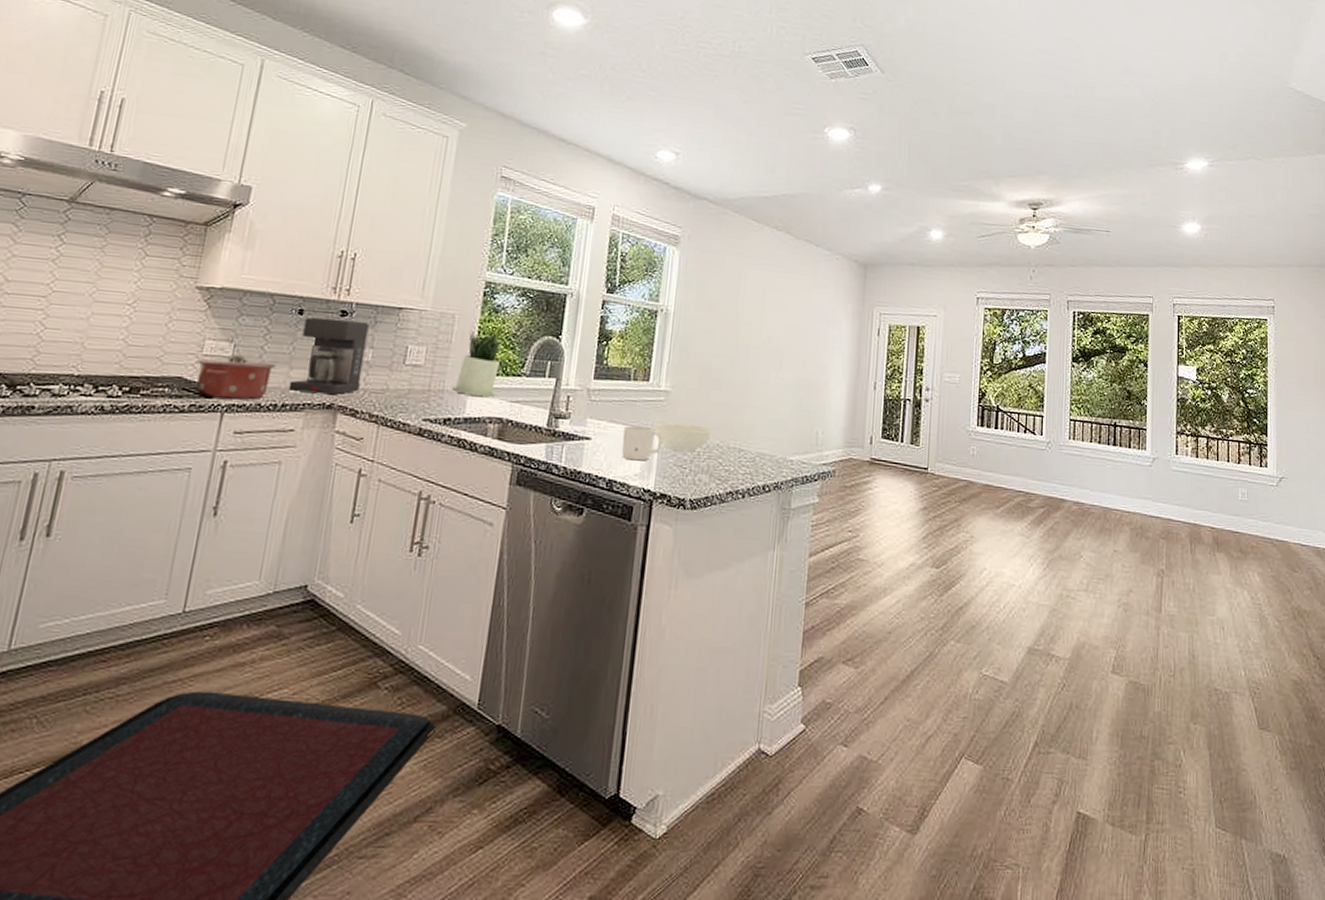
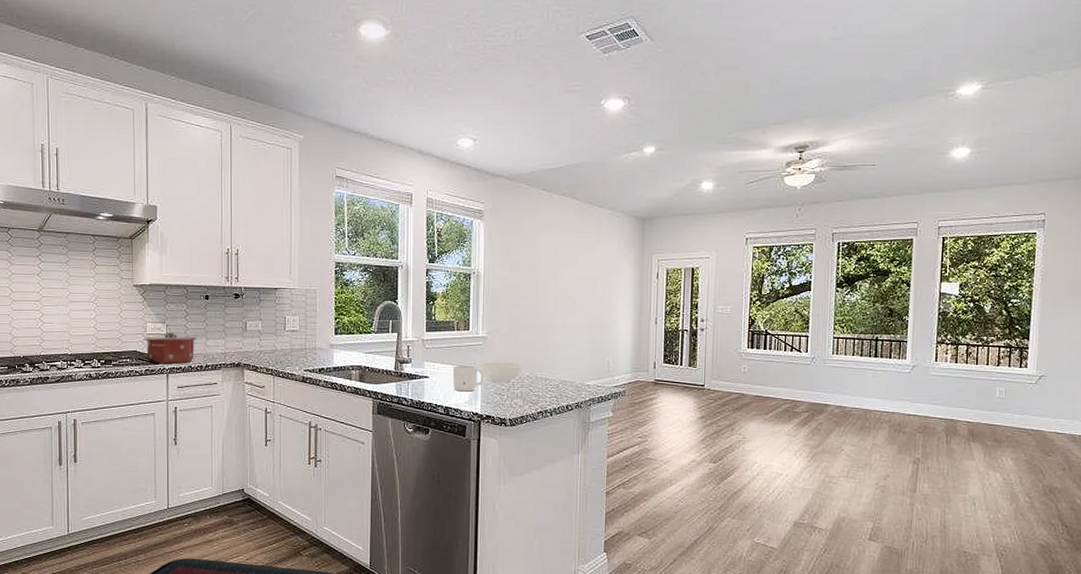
coffee maker: present [288,317,370,395] -> none [208,300,256,357]
planter: present [451,329,501,398] -> none [321,300,354,351]

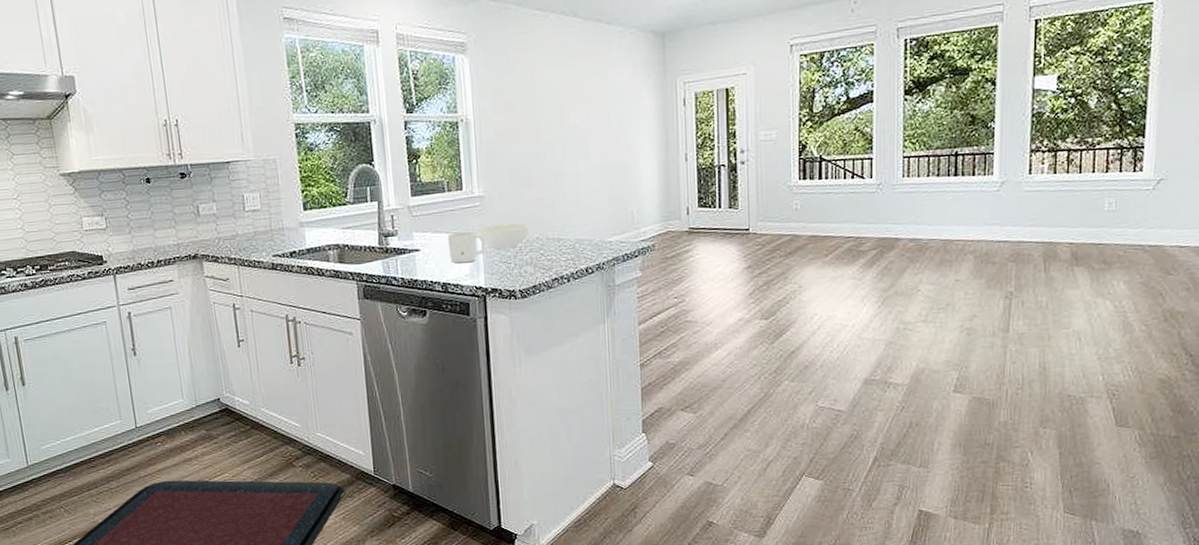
casserole: present [143,331,197,364] -> none [81,225,143,265]

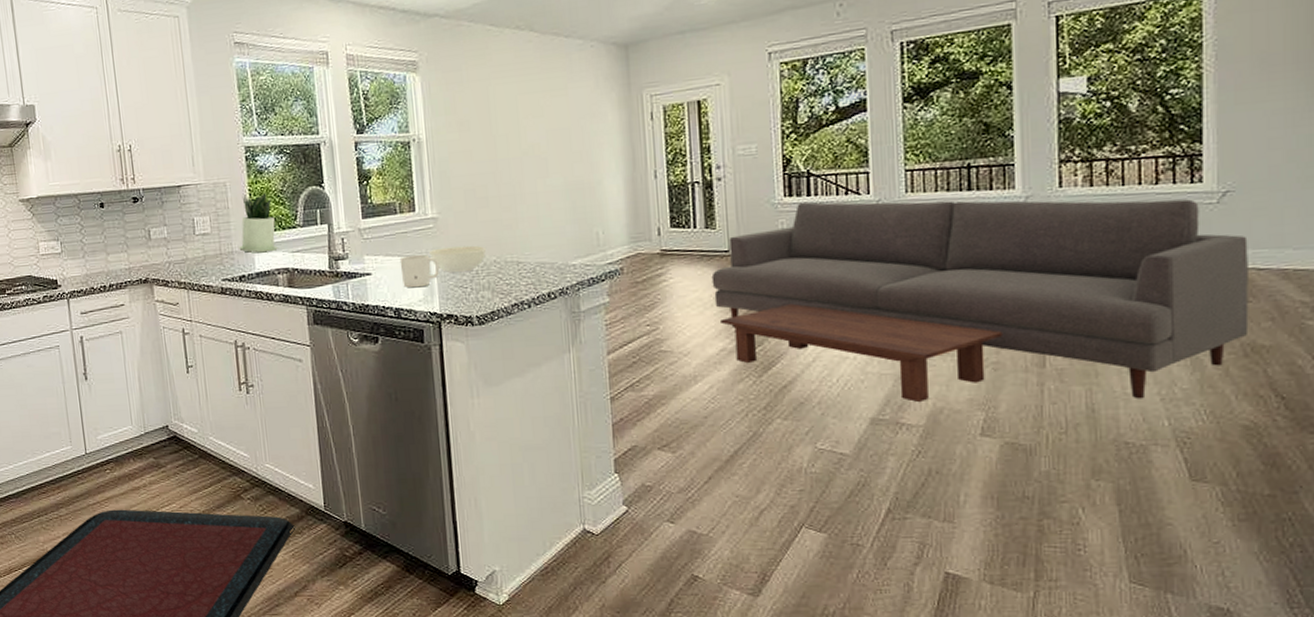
planter: none [289,170,328,230] -> present [239,192,278,253]
sofa: none [733,184,1174,359] -> present [711,199,1249,399]
coffee table: none [740,277,977,364] -> present [721,303,1004,402]

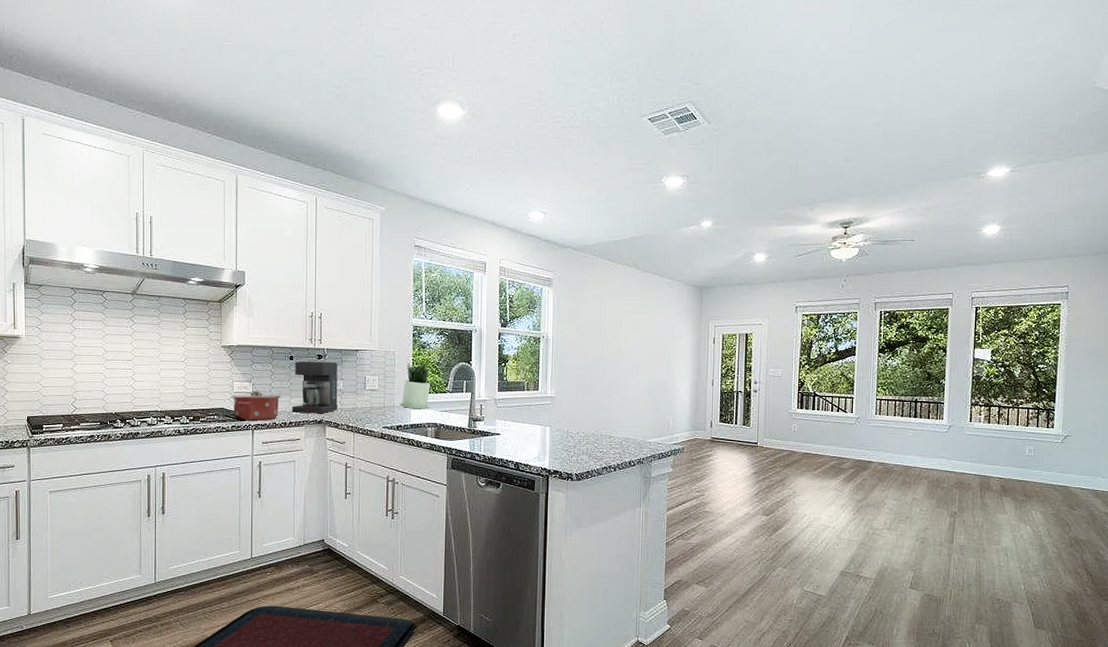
casserole: none [37,249,96,289] -> present [230,390,282,421]
coffee maker: none [107,203,165,274] -> present [292,361,338,414]
mug: present [399,254,441,288] -> none [523,423,553,448]
bowl: present [430,245,487,274] -> none [546,420,588,440]
sofa: present [711,199,1249,399] -> none [744,413,1077,570]
coffee table: present [721,303,1004,402] -> none [747,484,929,561]

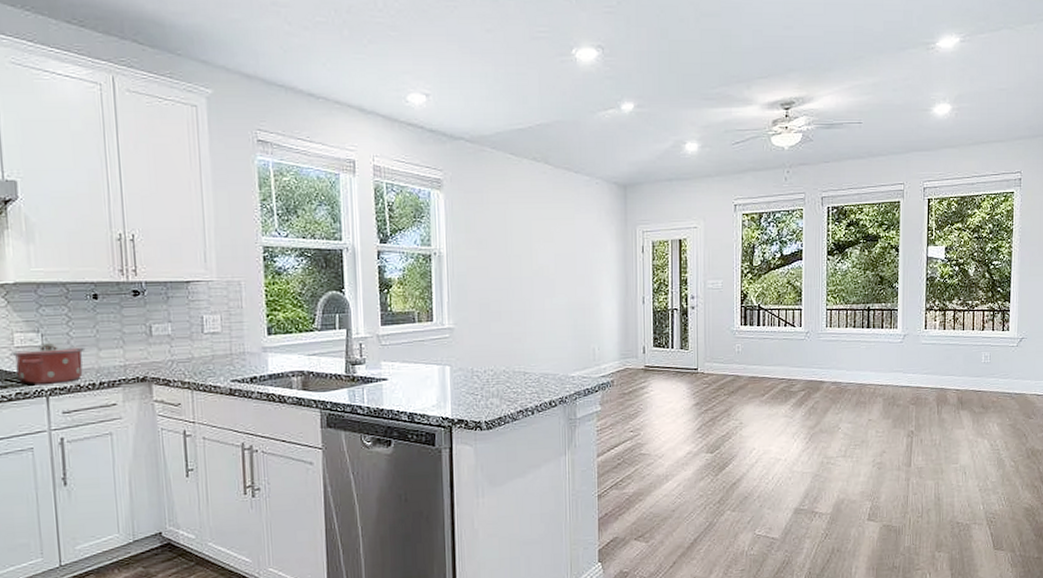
coffee maker: present [292,361,338,414] -> none [101,298,167,371]
planter: present [399,362,430,410] -> none [251,293,293,355]

